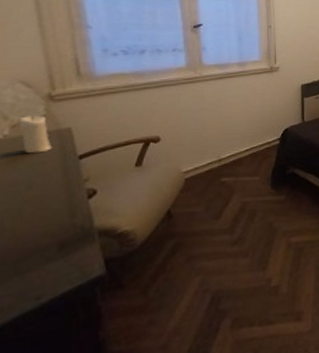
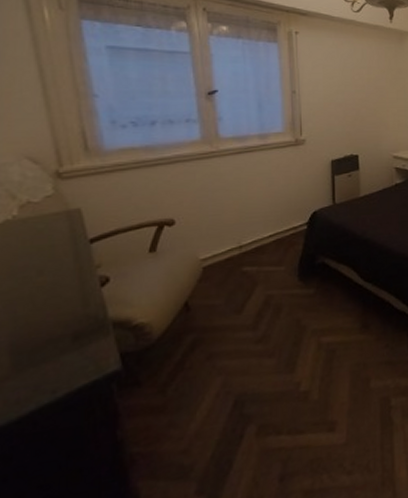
candle: present [18,115,53,154] -> none [27,194,62,237]

